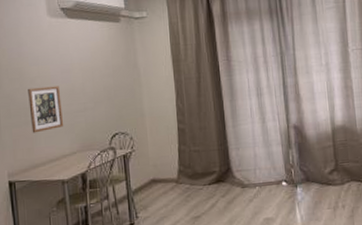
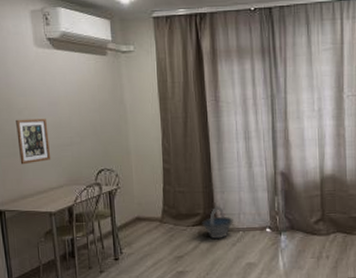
bucket: none [217,163,249,197] -> present [201,206,233,240]

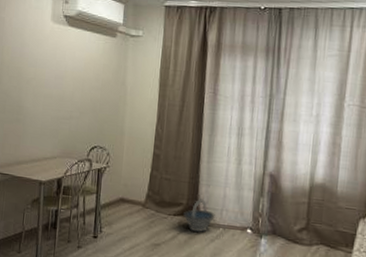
picture frame: present [16,118,51,165] -> none [21,88,52,132]

